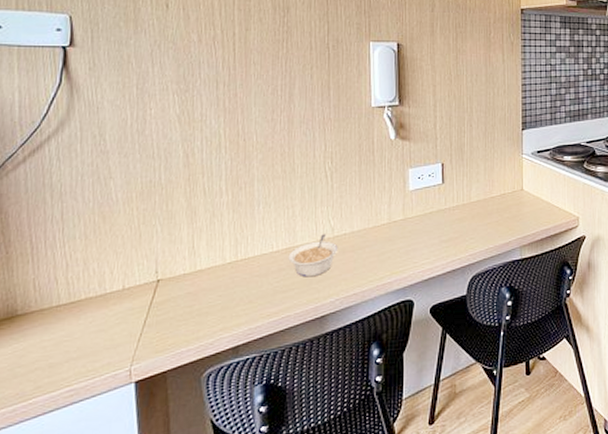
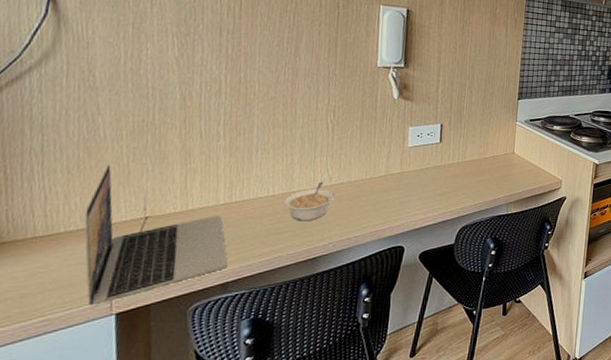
laptop: none [102,228,237,373] -> present [84,165,228,304]

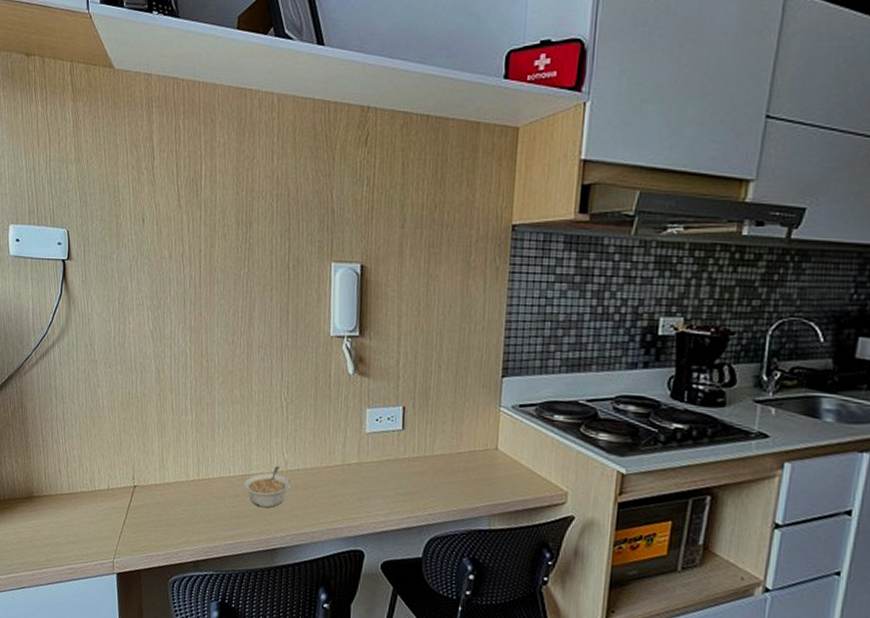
laptop: present [84,165,228,304] -> none [93,433,198,562]

